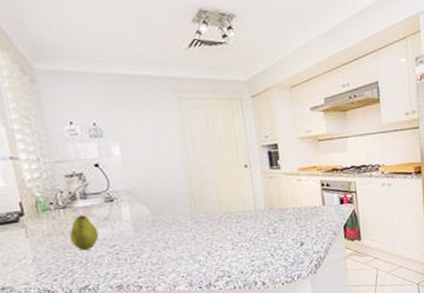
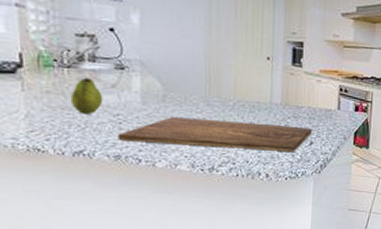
cutting board: none [117,229,301,271] -> present [117,117,313,152]

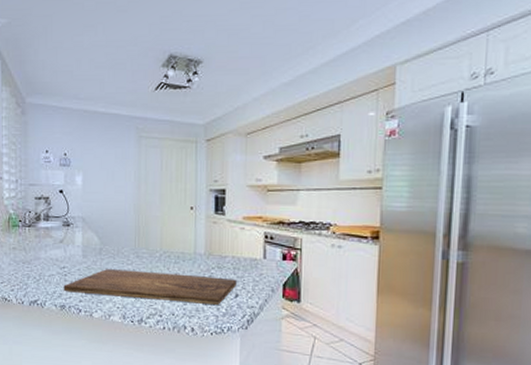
fruit: present [70,77,103,115] -> none [29,234,53,268]

